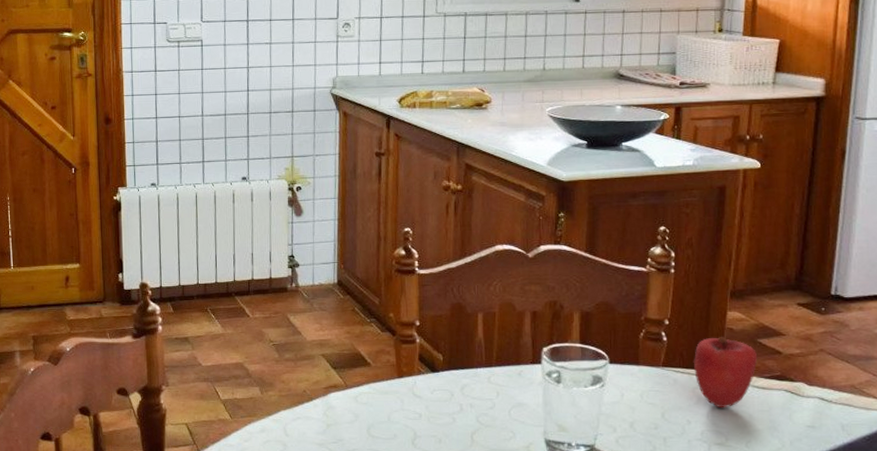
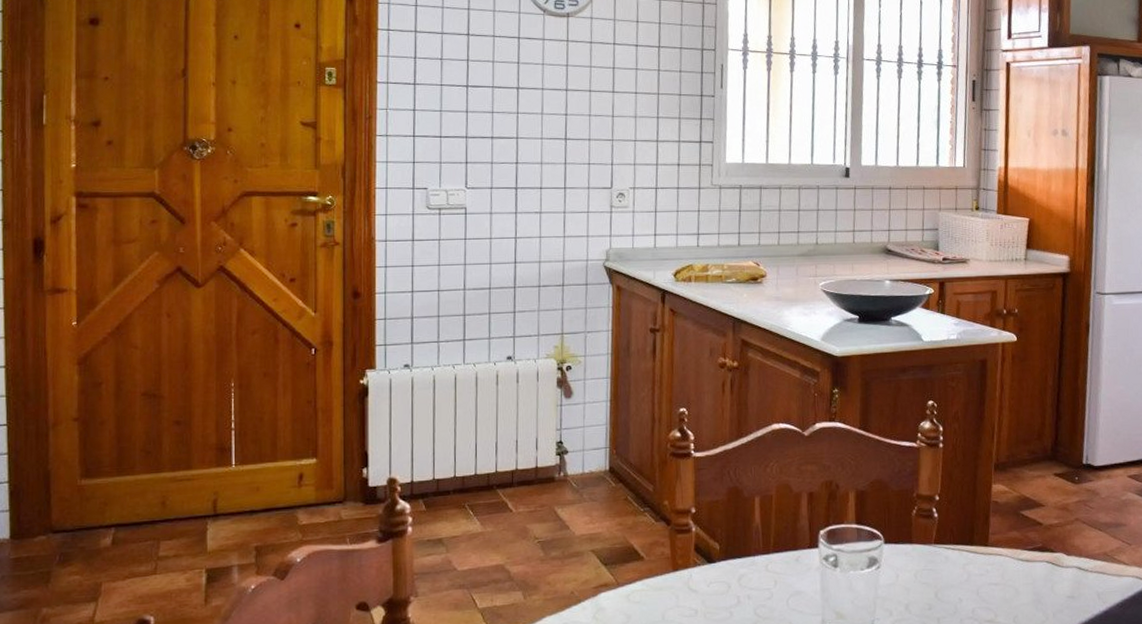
apple: present [693,337,758,408] -> none [962,510,1021,584]

